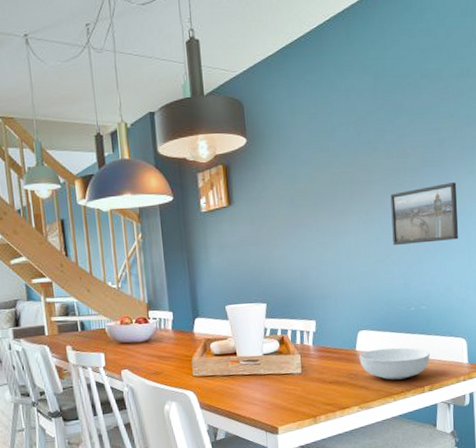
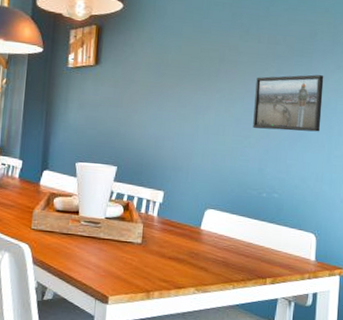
serving bowl: present [359,347,430,380] -> none [203,231,276,267]

